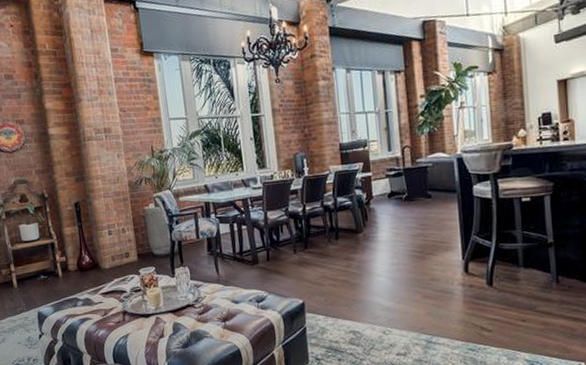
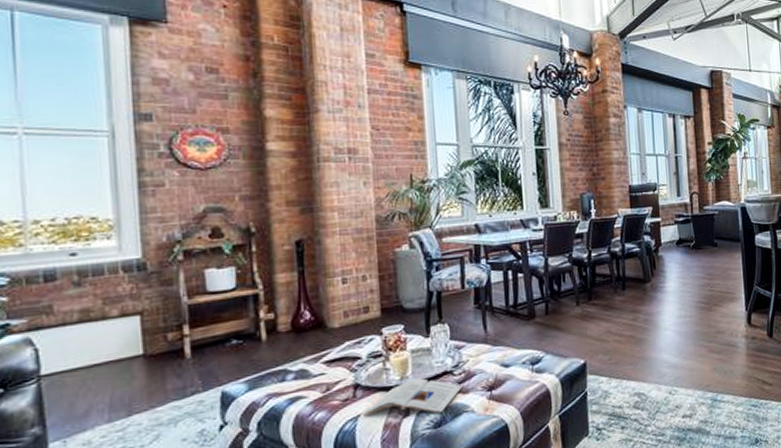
magazine: none [131,308,202,337] -> present [363,377,463,417]

